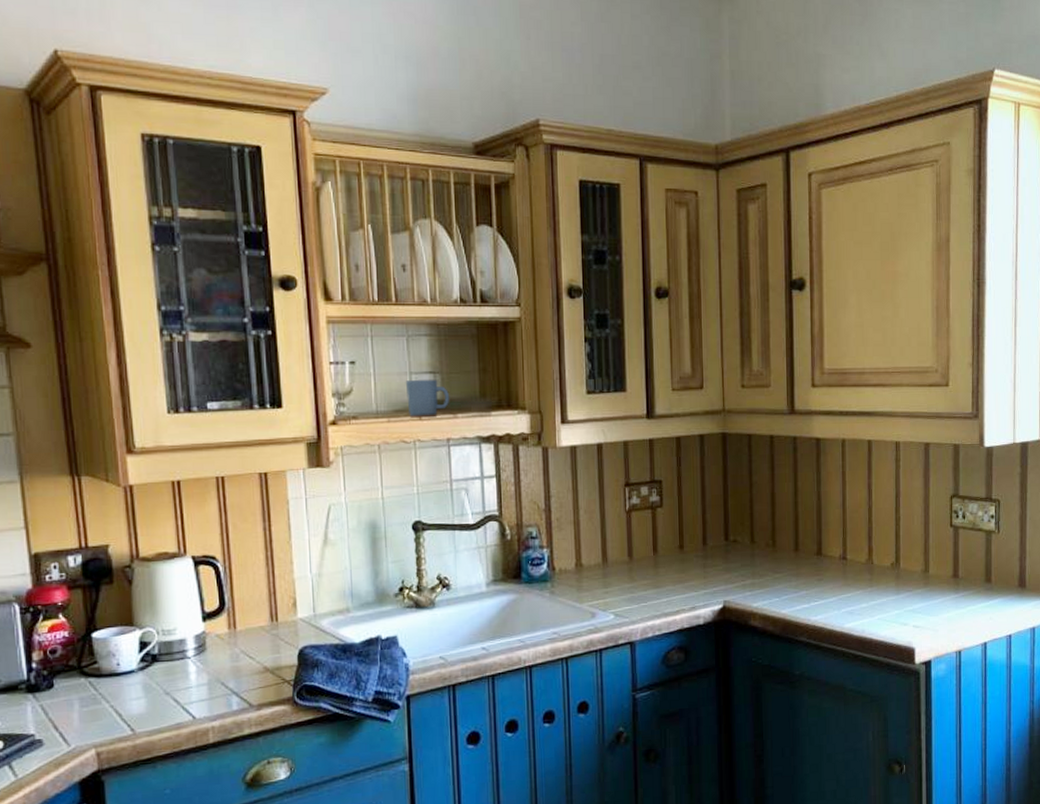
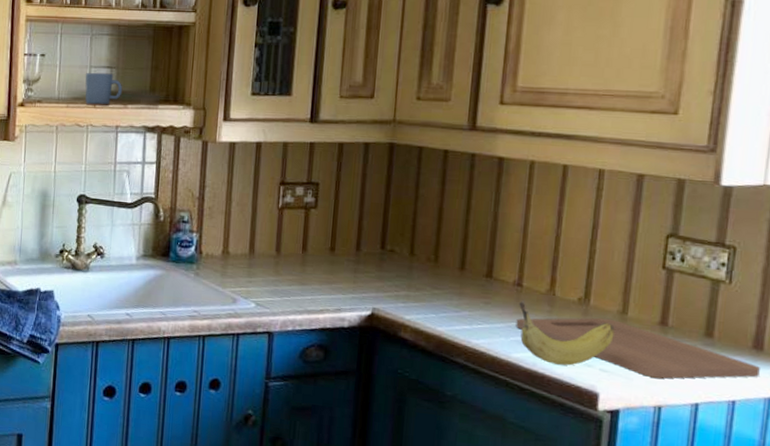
cutting board: none [845,578,1025,626] -> present [516,317,760,379]
fruit: none [846,571,921,628] -> present [519,299,615,366]

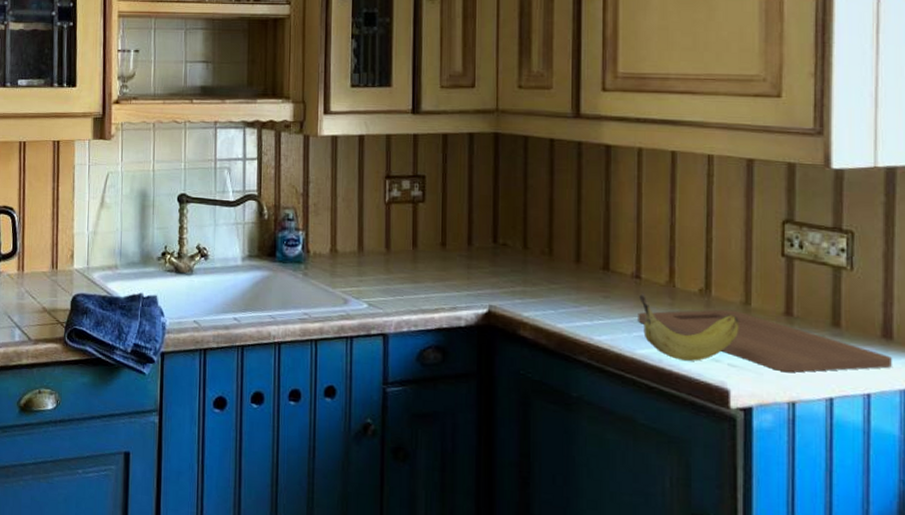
mug: present [85,72,123,107] -> none [180,67,220,102]

